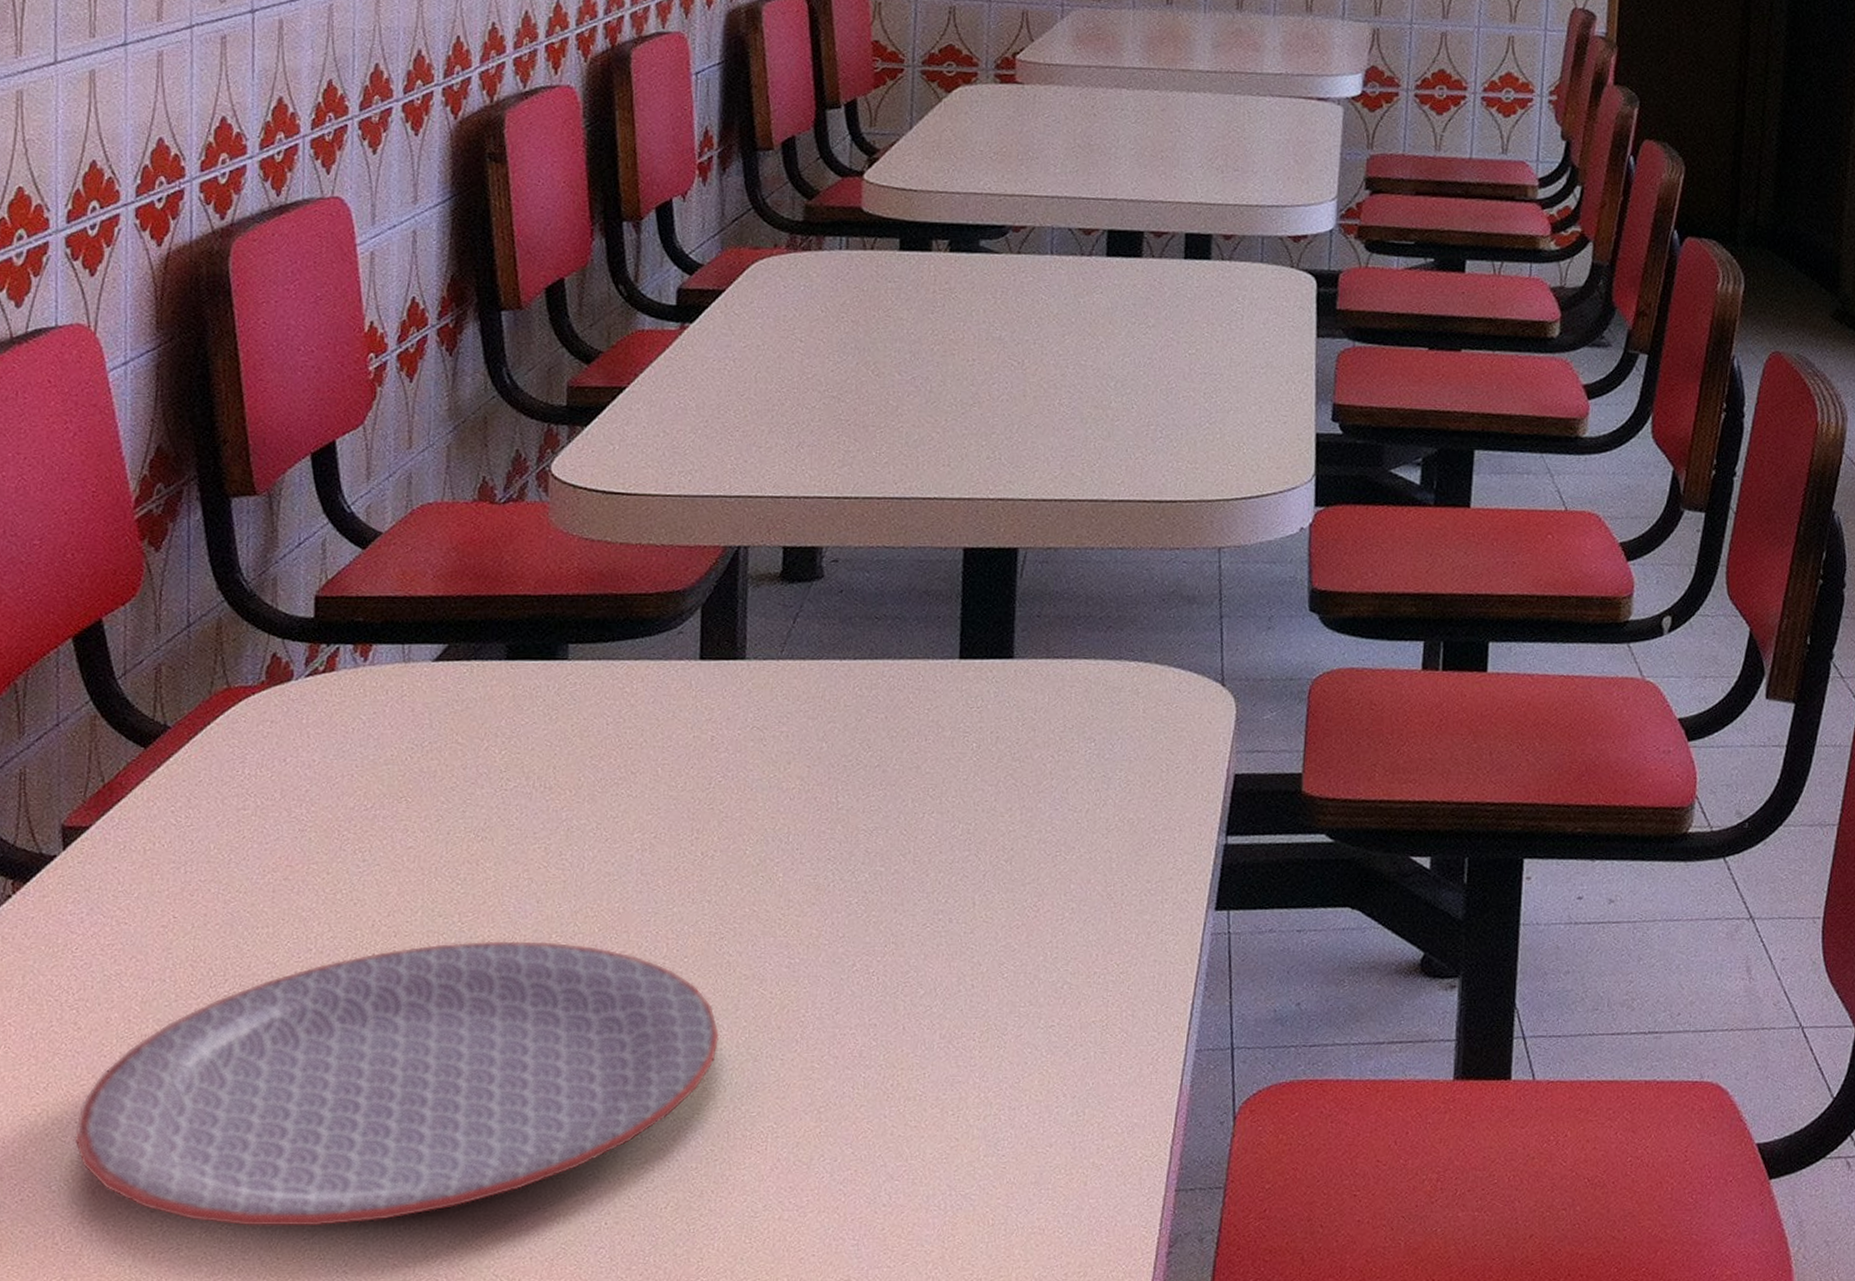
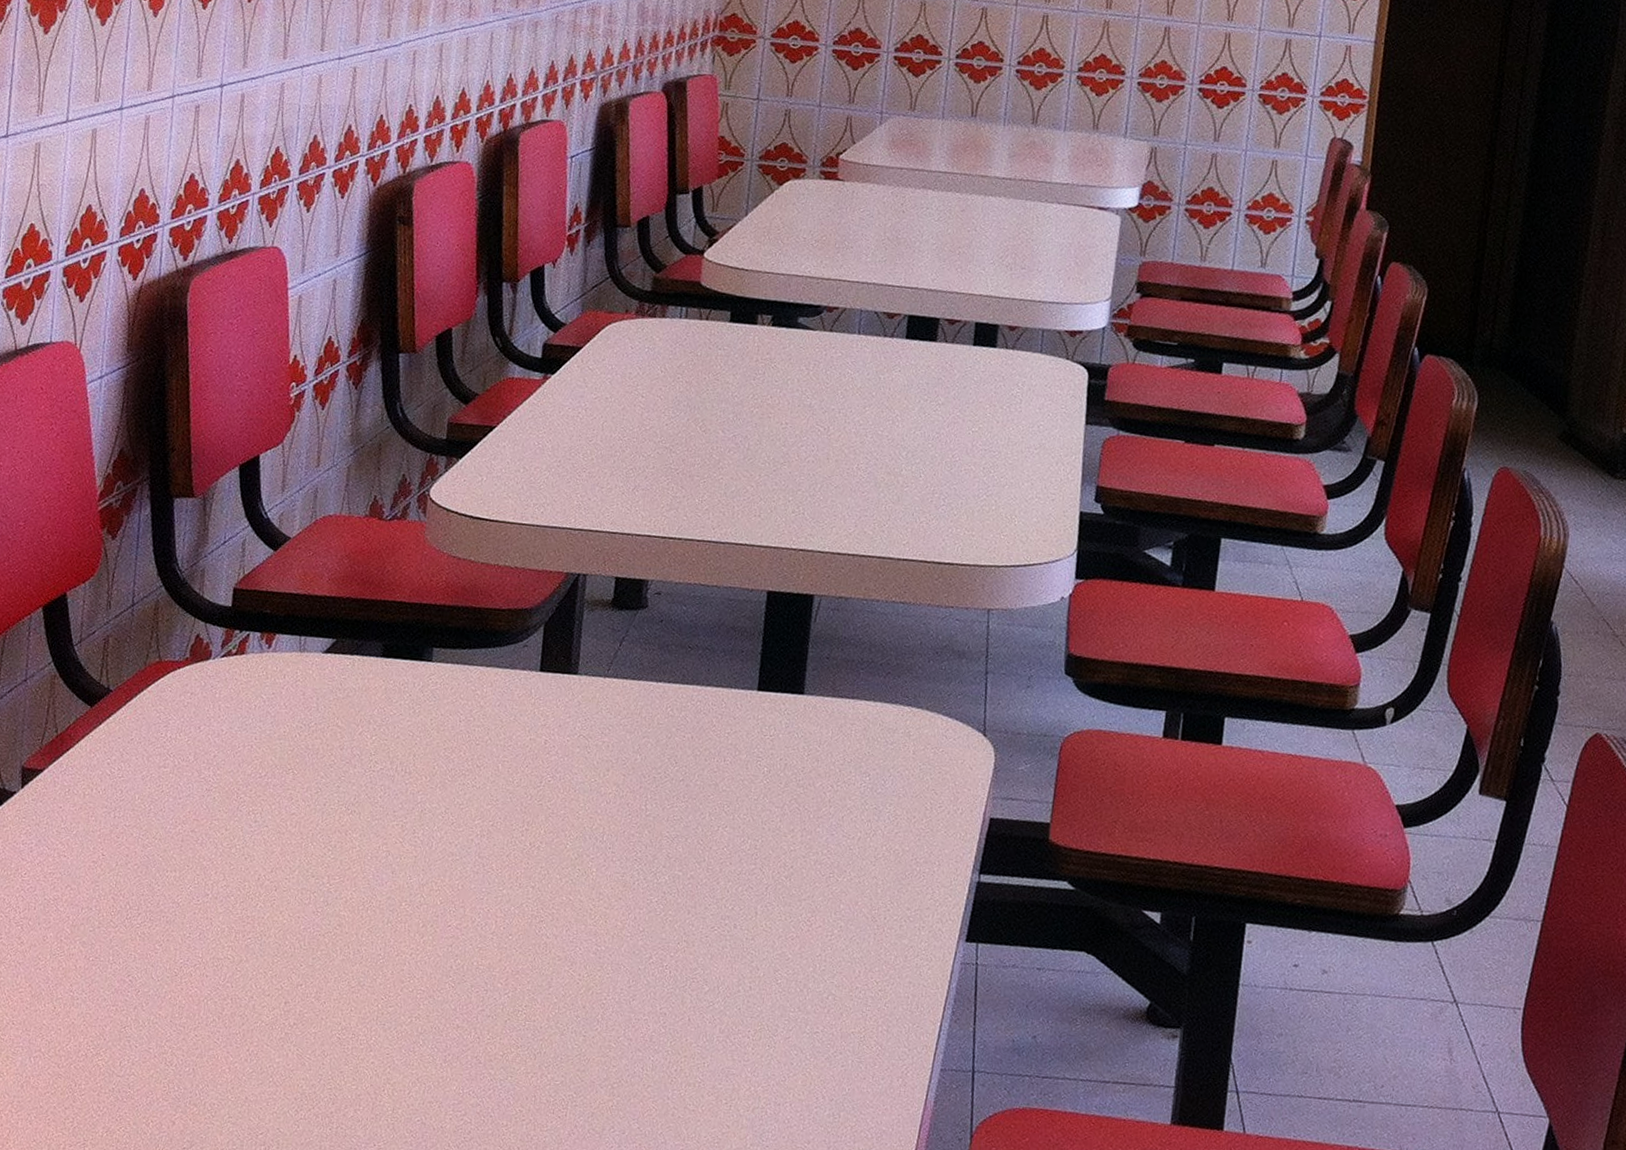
plate: present [74,941,720,1226] -> none [11,901,535,1140]

